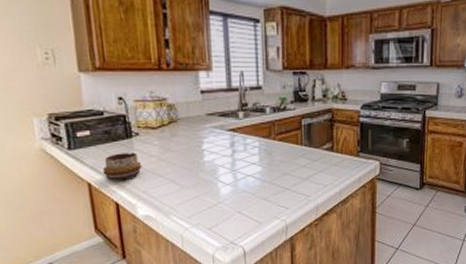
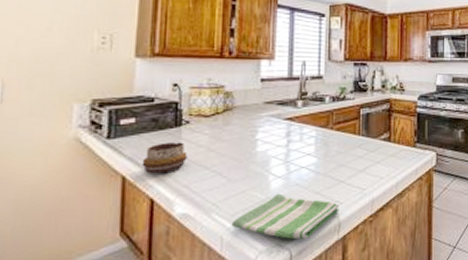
dish towel: none [189,199,286,239] -> present [231,193,340,240]

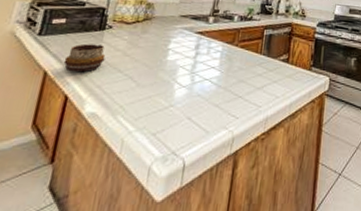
dish towel: present [231,193,340,240] -> none [133,102,235,150]

